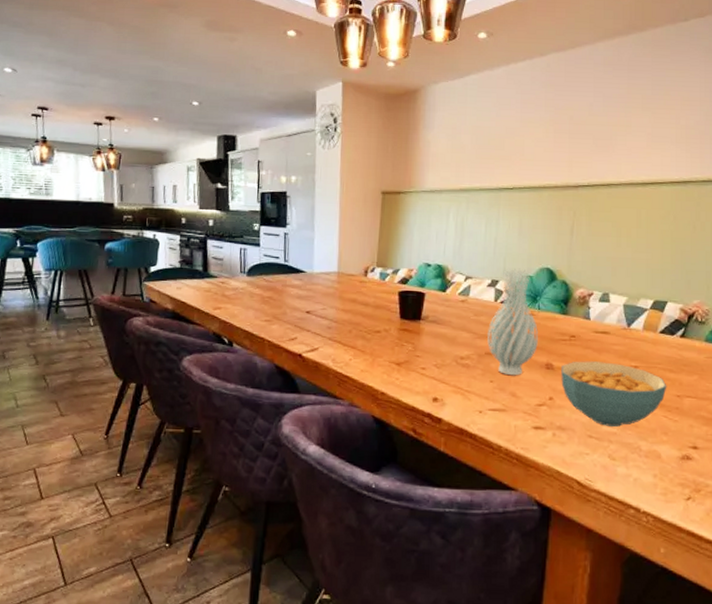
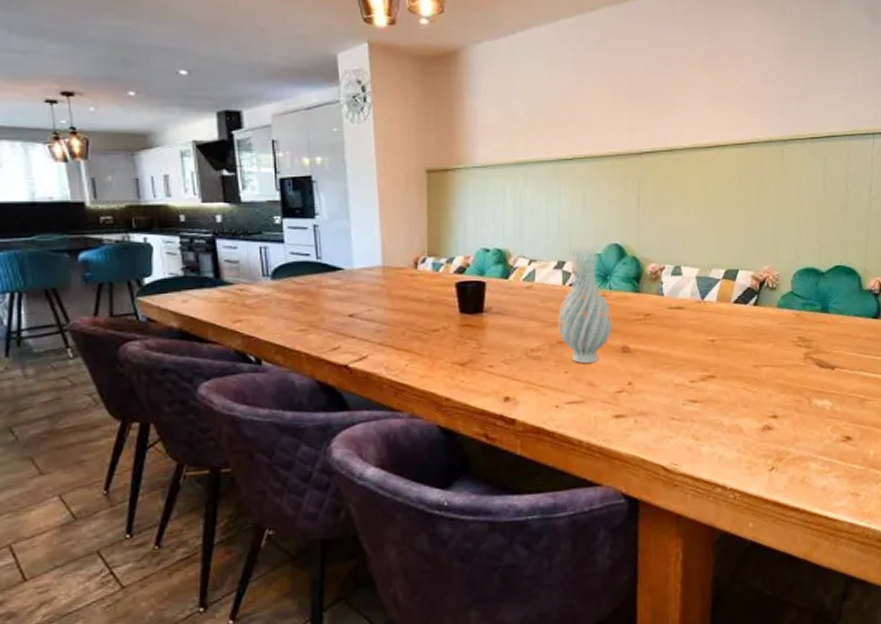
cereal bowl: present [561,361,667,427] -> none [638,338,744,406]

